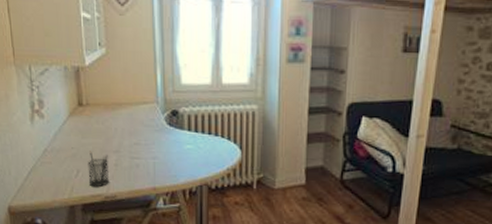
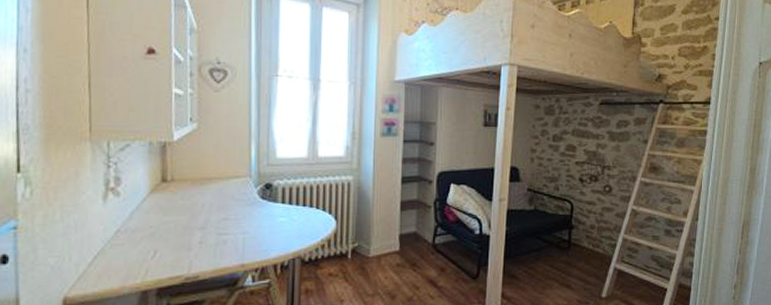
pencil holder: present [87,151,109,188] -> none [167,229,192,269]

